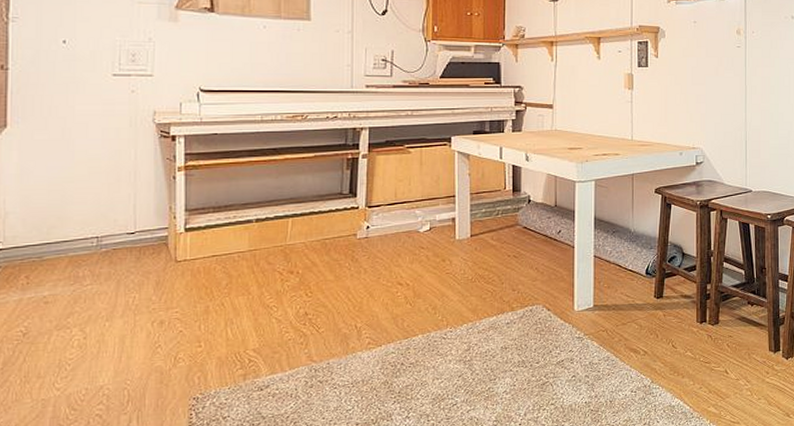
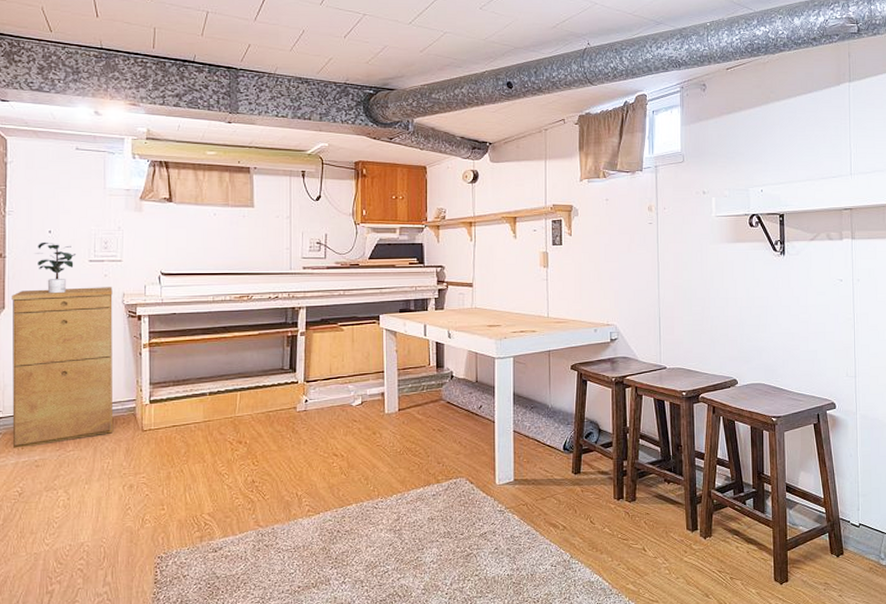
filing cabinet: none [15,104,141,283] -> present [12,287,113,448]
potted plant: none [45,53,97,111] -> present [35,242,77,294]

